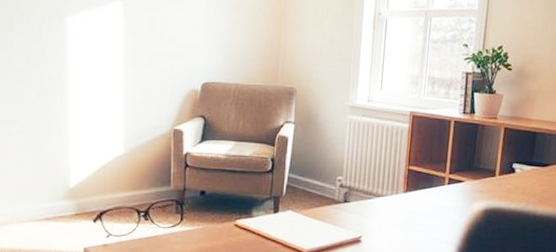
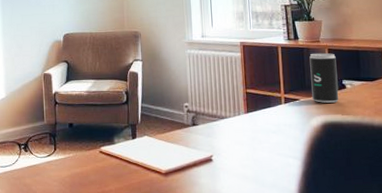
beverage can: none [478,131,511,187] -> present [309,52,339,103]

